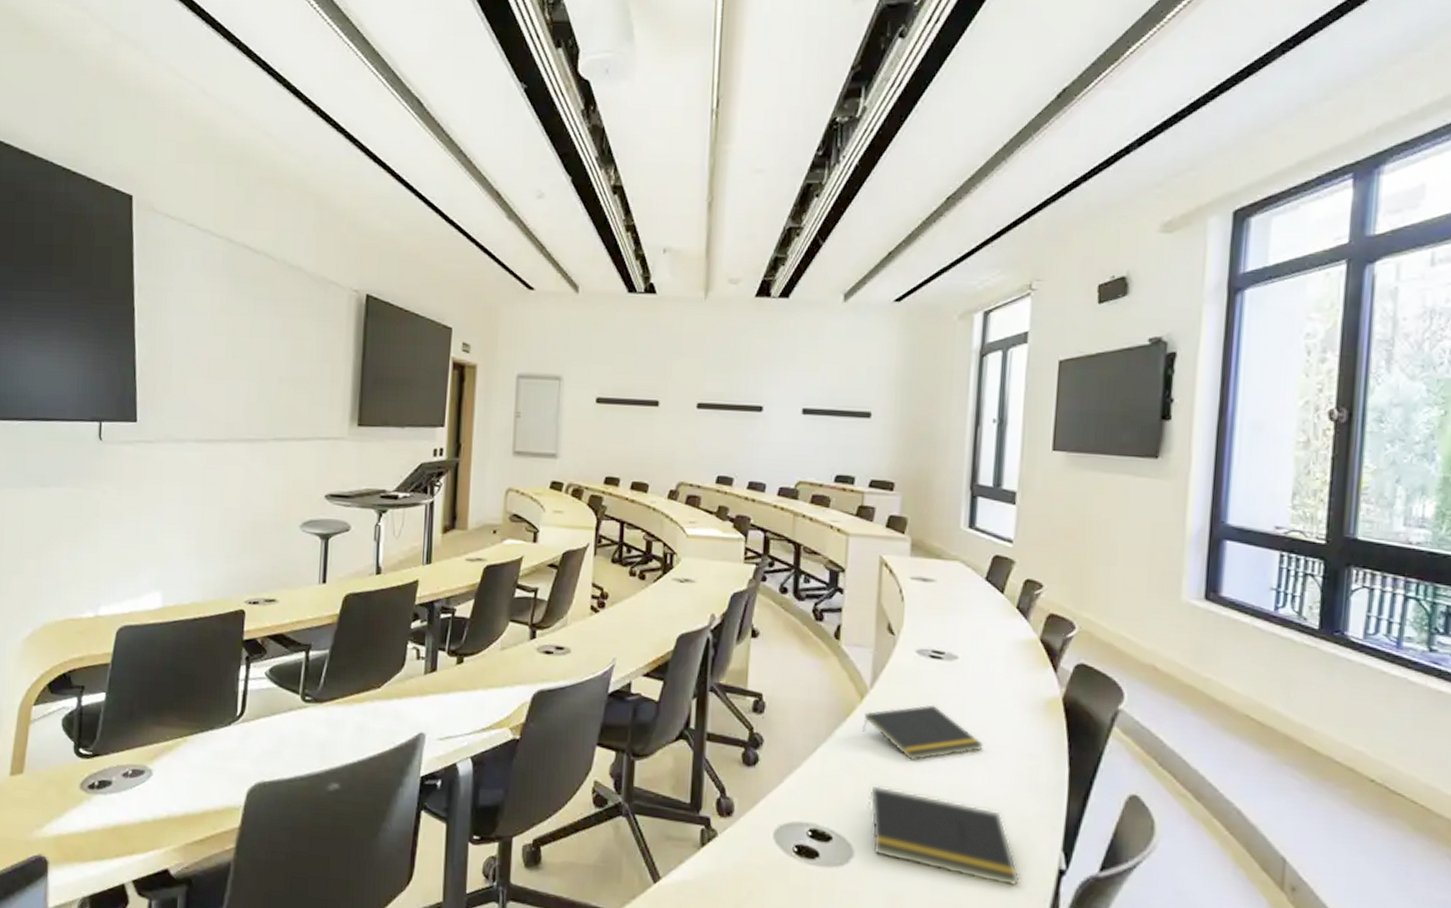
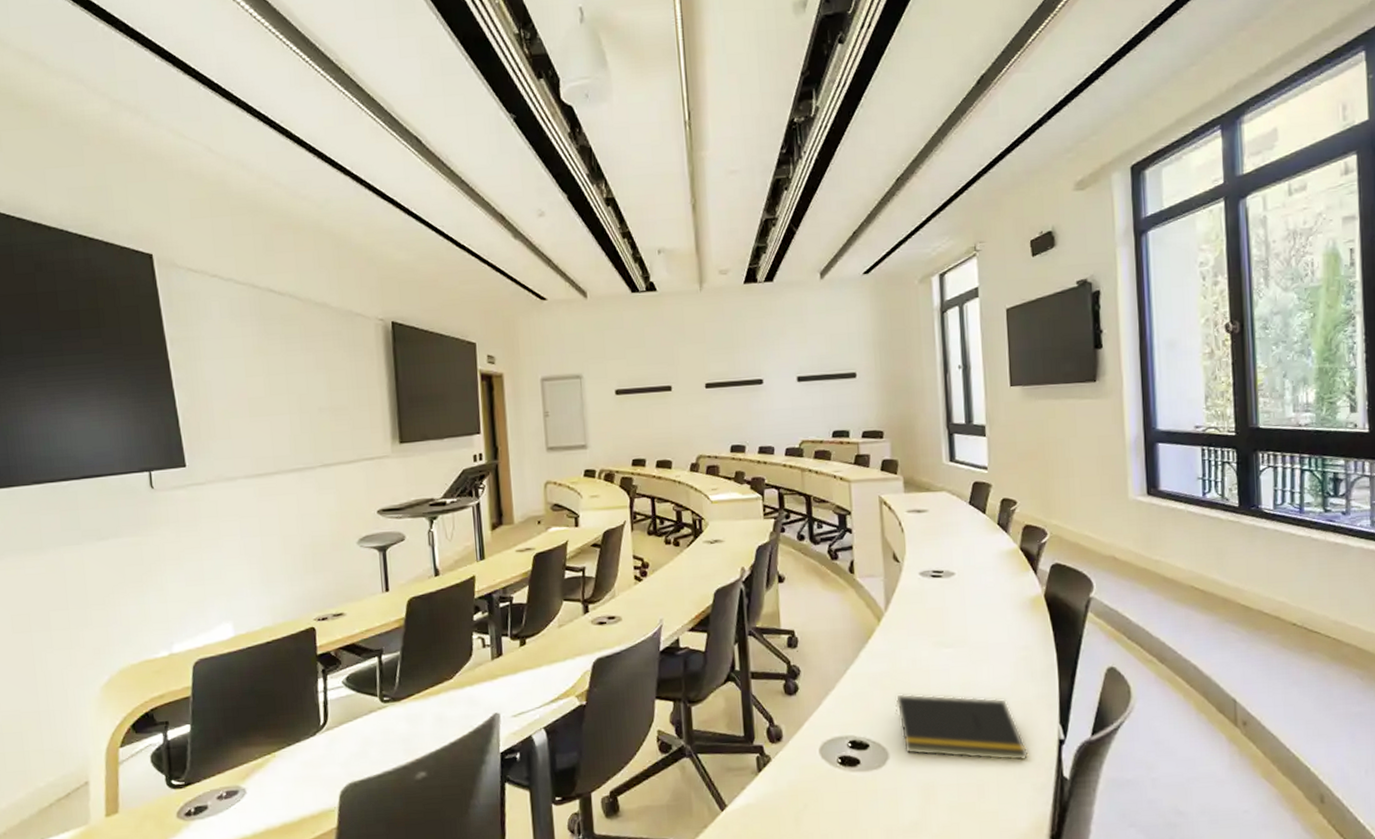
notepad: present [863,705,983,760] -> none [883,617,985,668]

